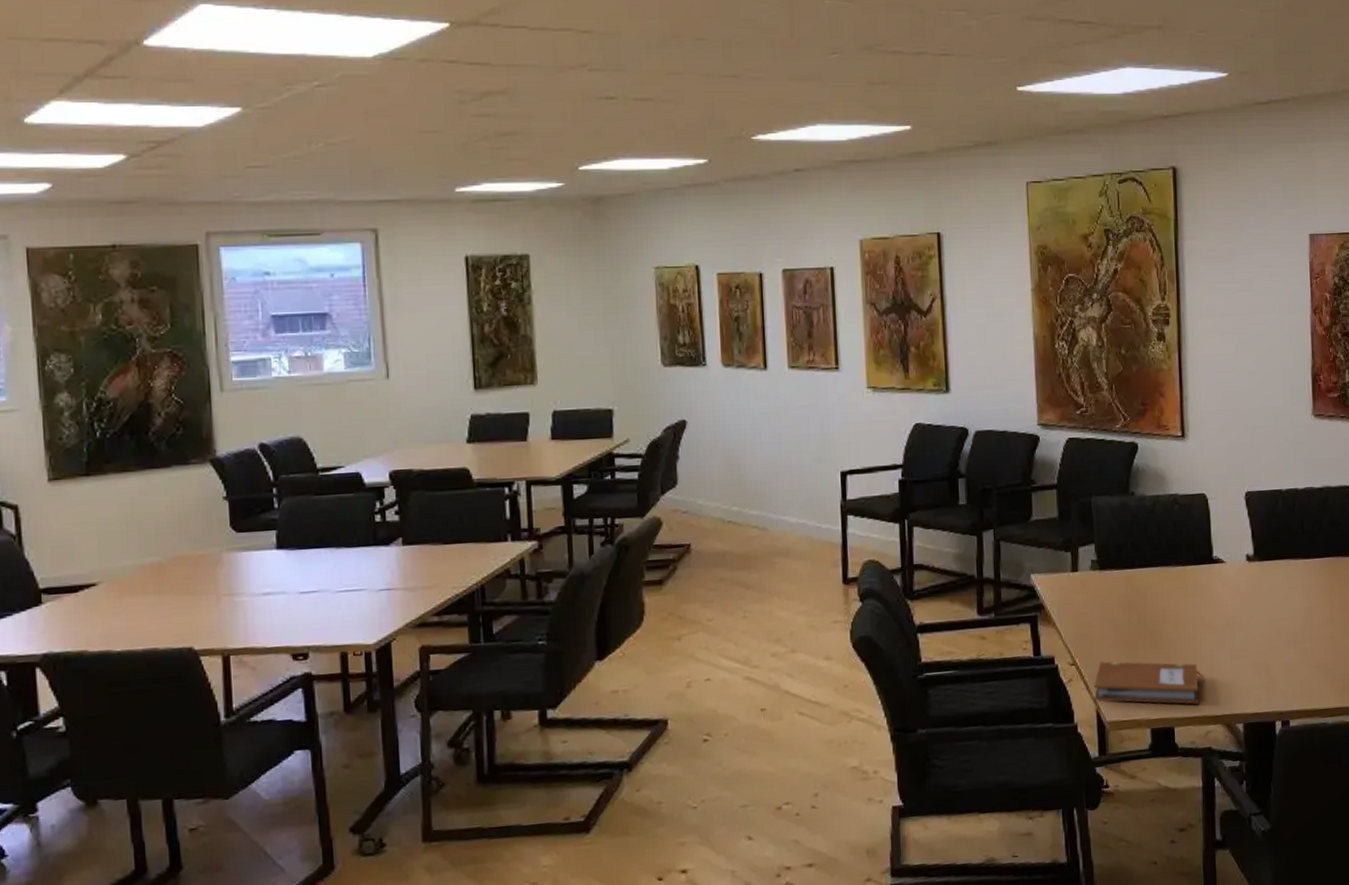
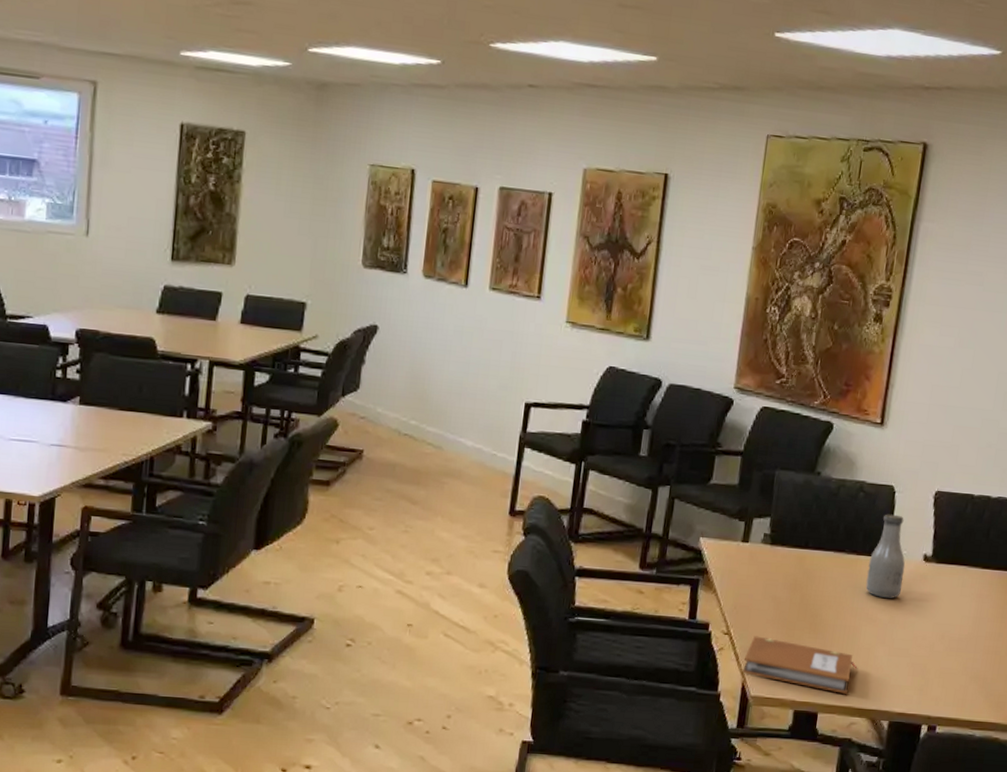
bottle: none [1196,520,1232,604] -> present [866,514,905,598]

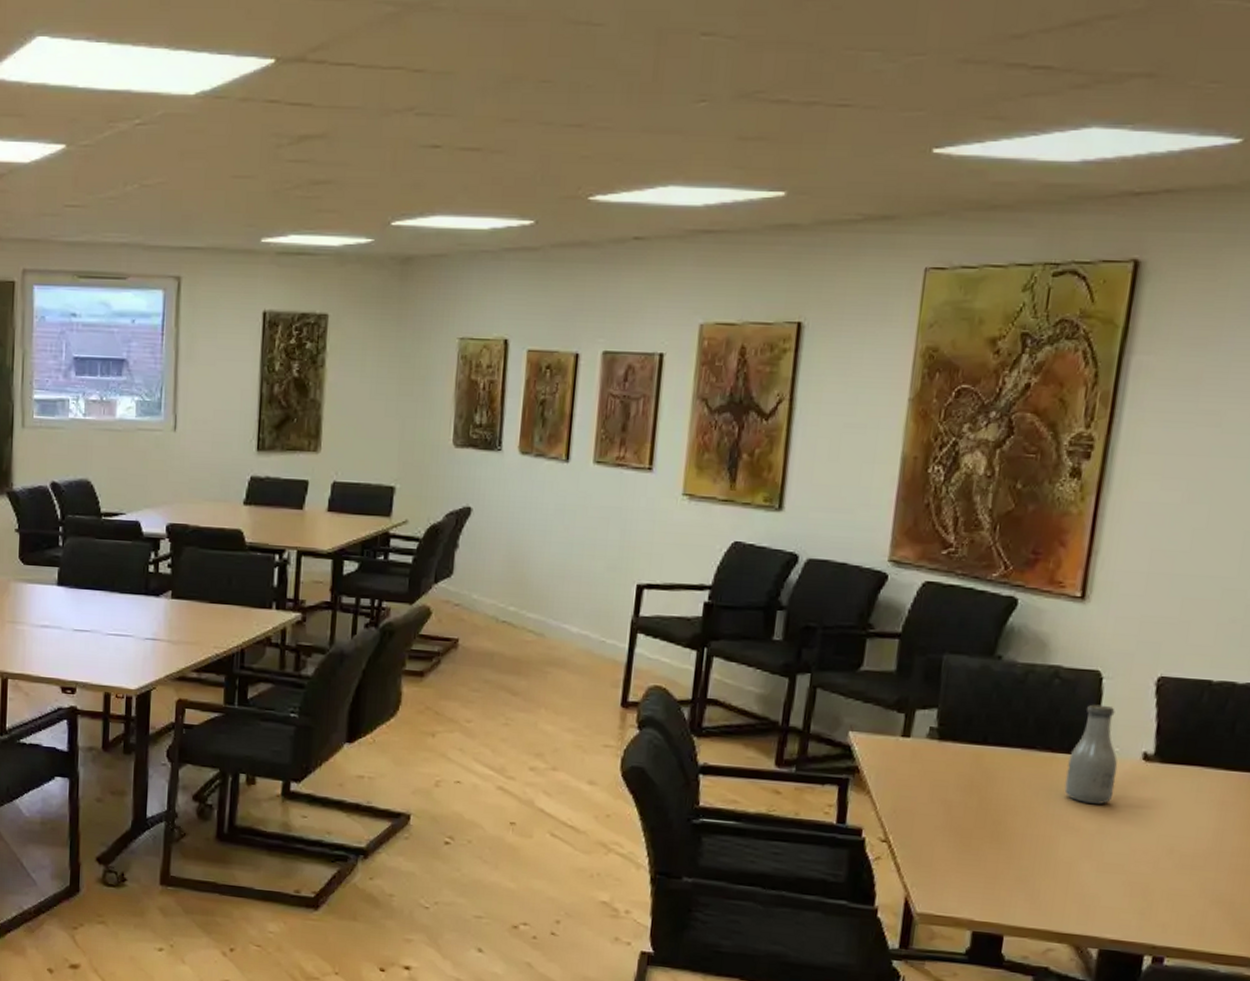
notebook: present [742,636,857,694] -> none [904,844,1054,915]

